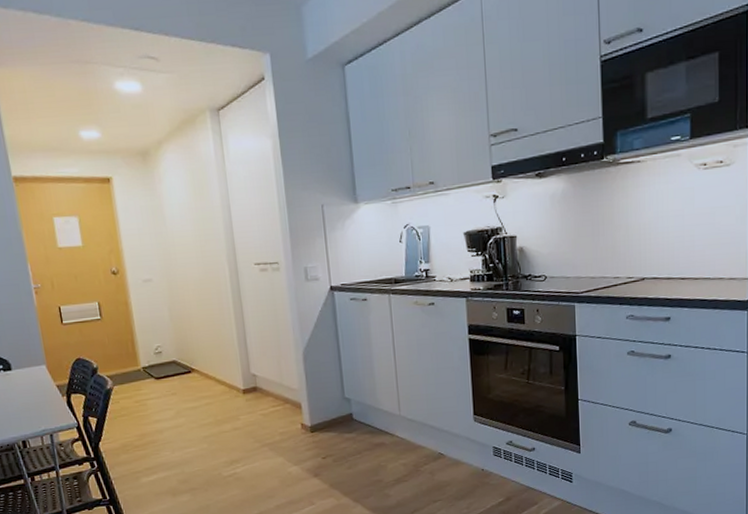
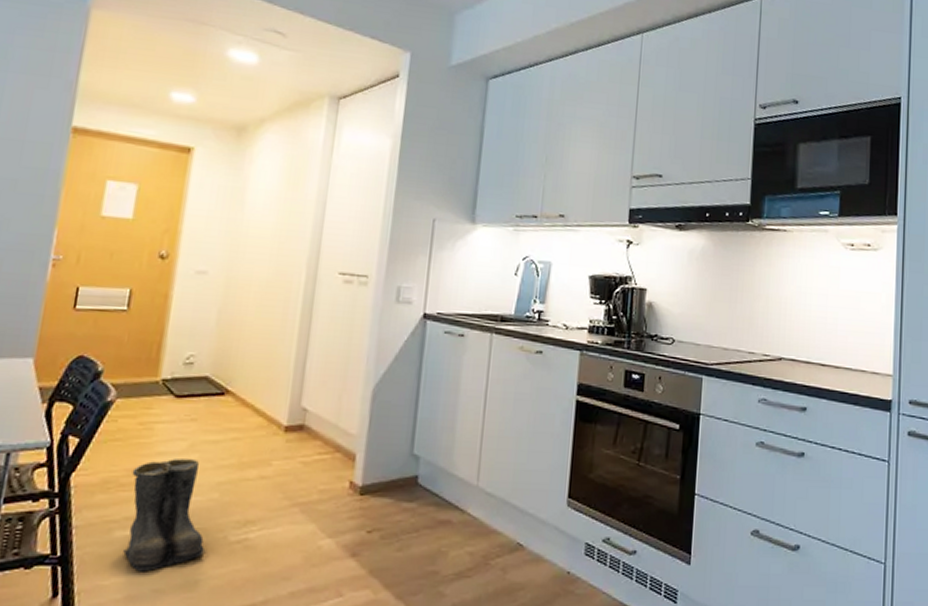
boots: none [140,422,210,504] -> present [123,459,208,572]

